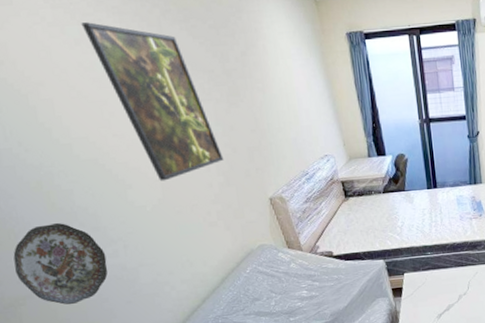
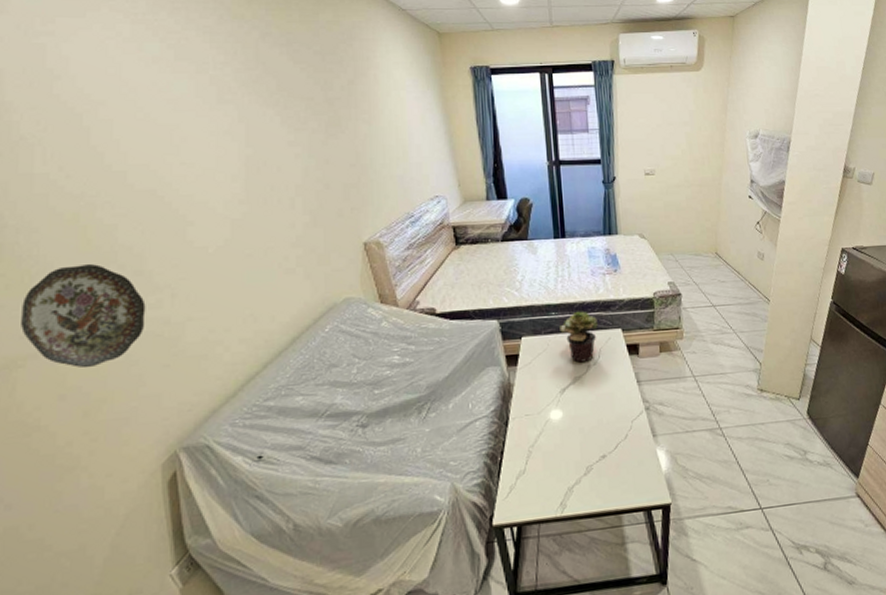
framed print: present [81,22,224,181] -> none [164,40,313,219]
potted plant: none [435,250,467,293] -> present [560,311,598,363]

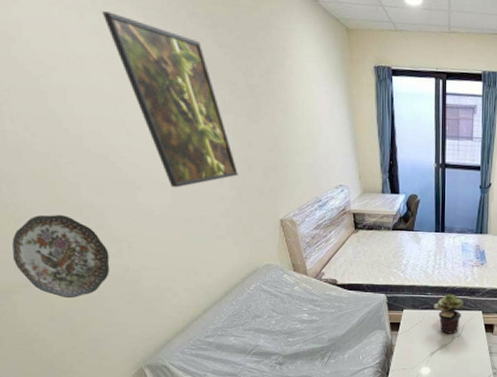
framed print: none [164,40,313,219] -> present [102,11,238,188]

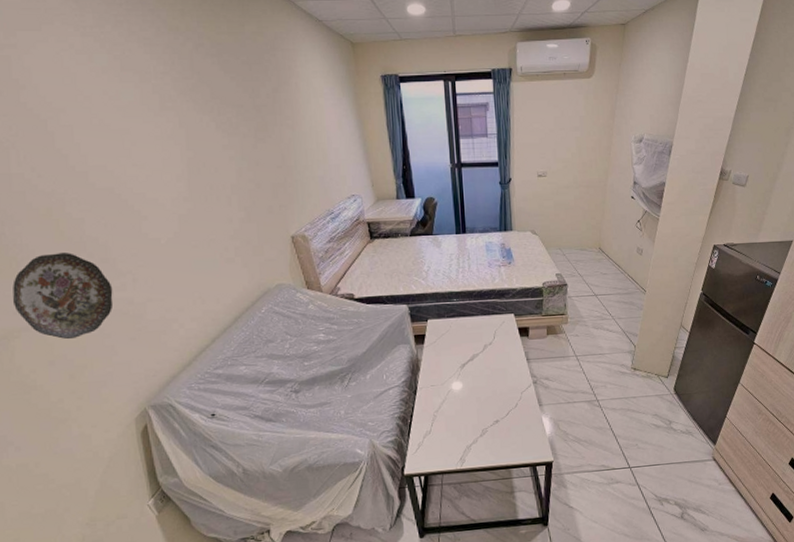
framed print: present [102,11,238,188] -> none [110,52,247,214]
potted plant: present [434,294,464,334] -> none [460,298,493,342]

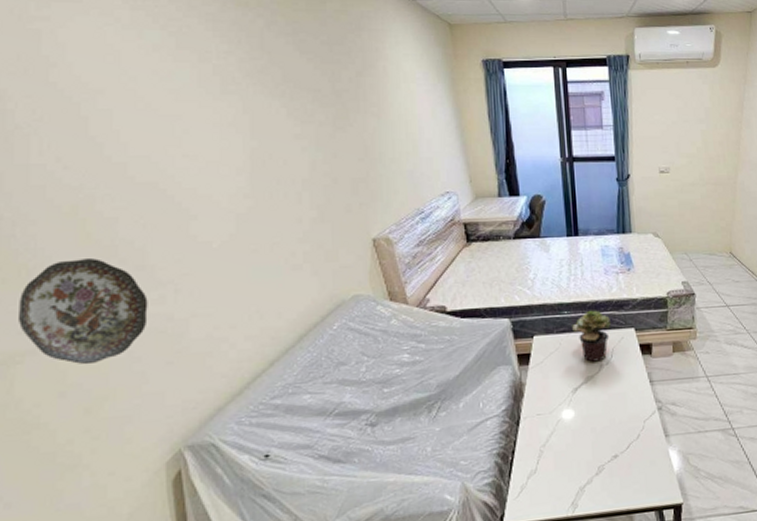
potted plant: none [460,298,493,342] -> present [572,310,611,362]

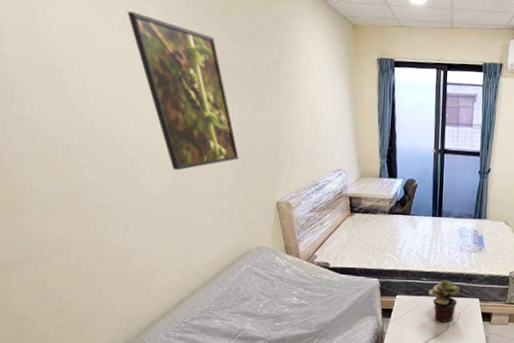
decorative plate: present [19,258,148,365] -> none [13,195,105,277]
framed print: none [165,28,320,213] -> present [127,11,239,171]

